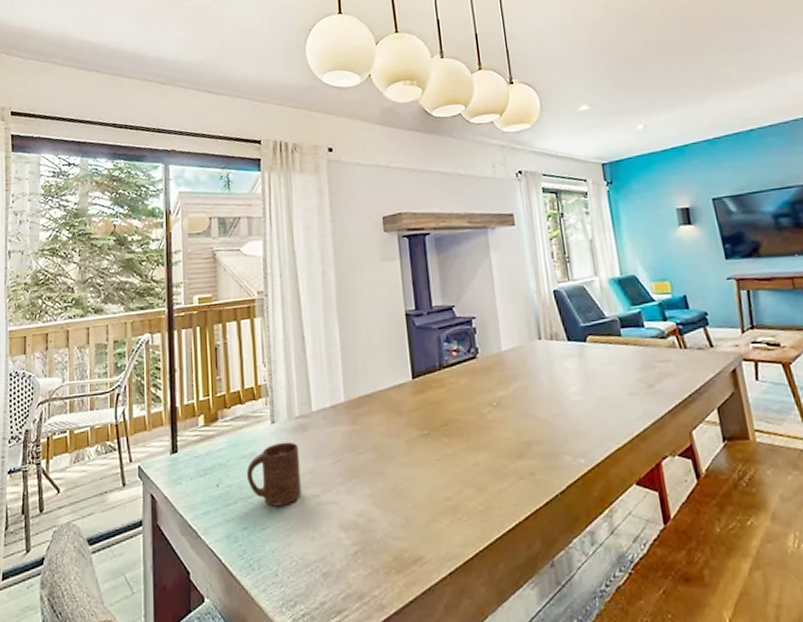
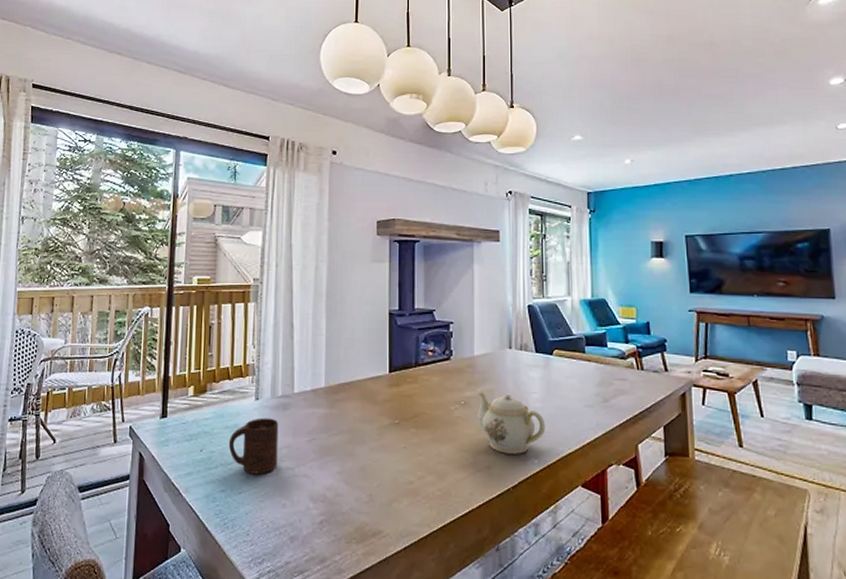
teapot: none [511,390,589,456] -> present [478,392,546,454]

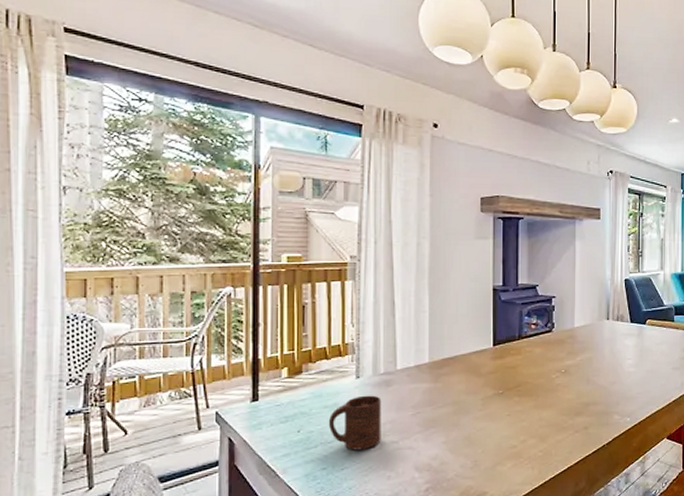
teapot: present [478,392,546,454] -> none [577,361,637,415]

